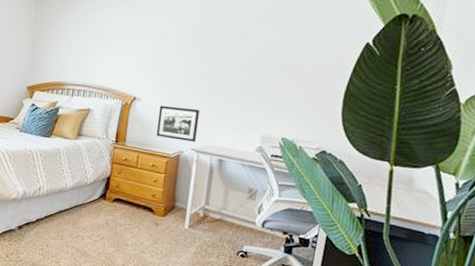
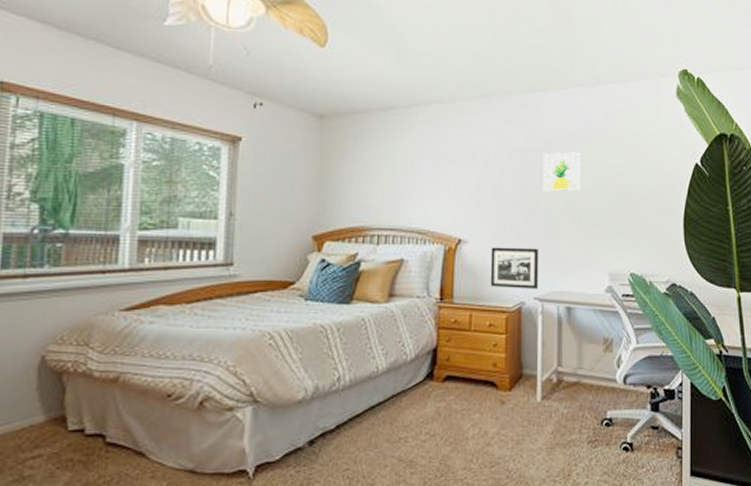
wall art: none [209,28,250,64] -> present [542,152,582,192]

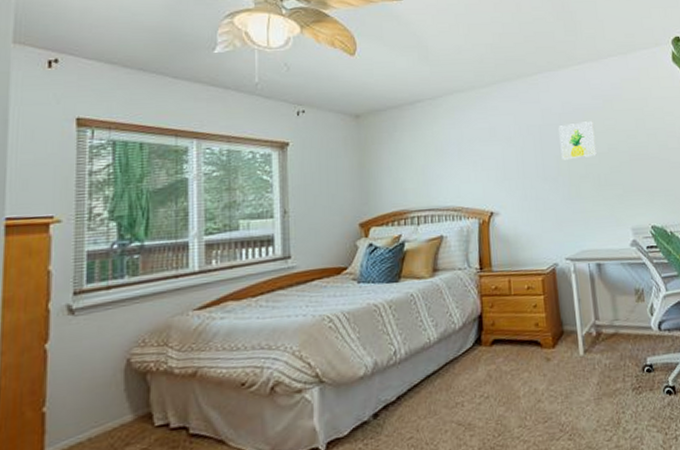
picture frame: present [490,247,539,289] -> none [521,212,569,252]

